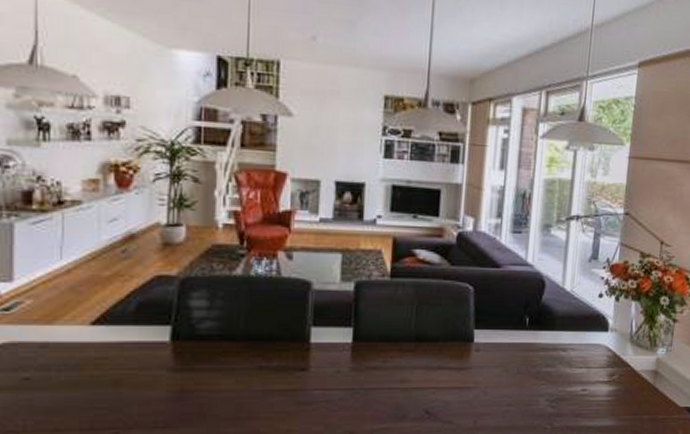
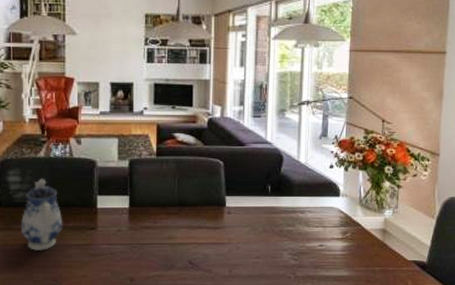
teapot: none [205,303,264,398] -> present [20,178,63,250]

